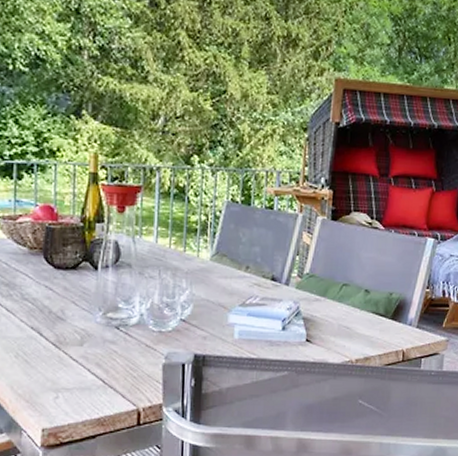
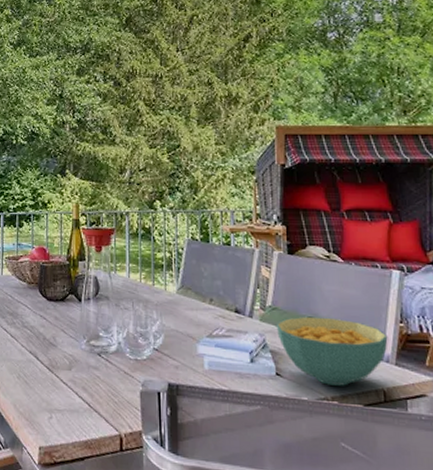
cereal bowl: none [311,284,414,349] -> present [276,317,388,386]

